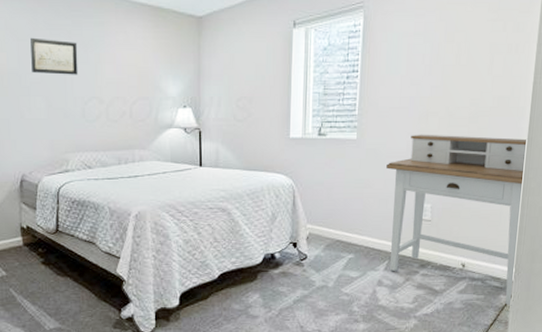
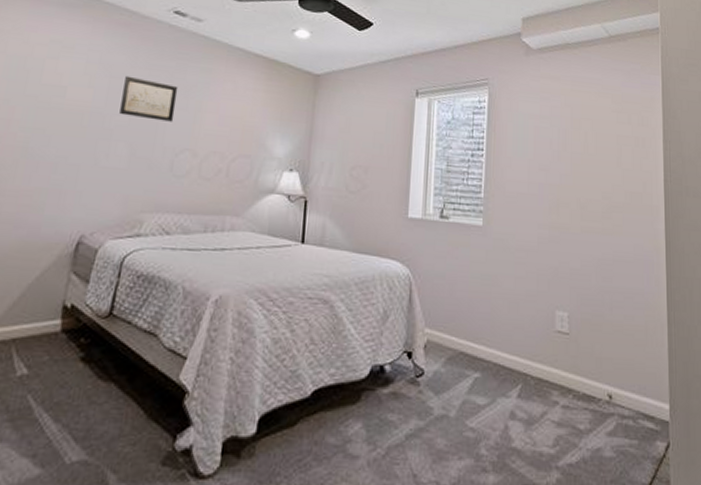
desk: present [386,134,528,306] -> none [516,226,672,458]

